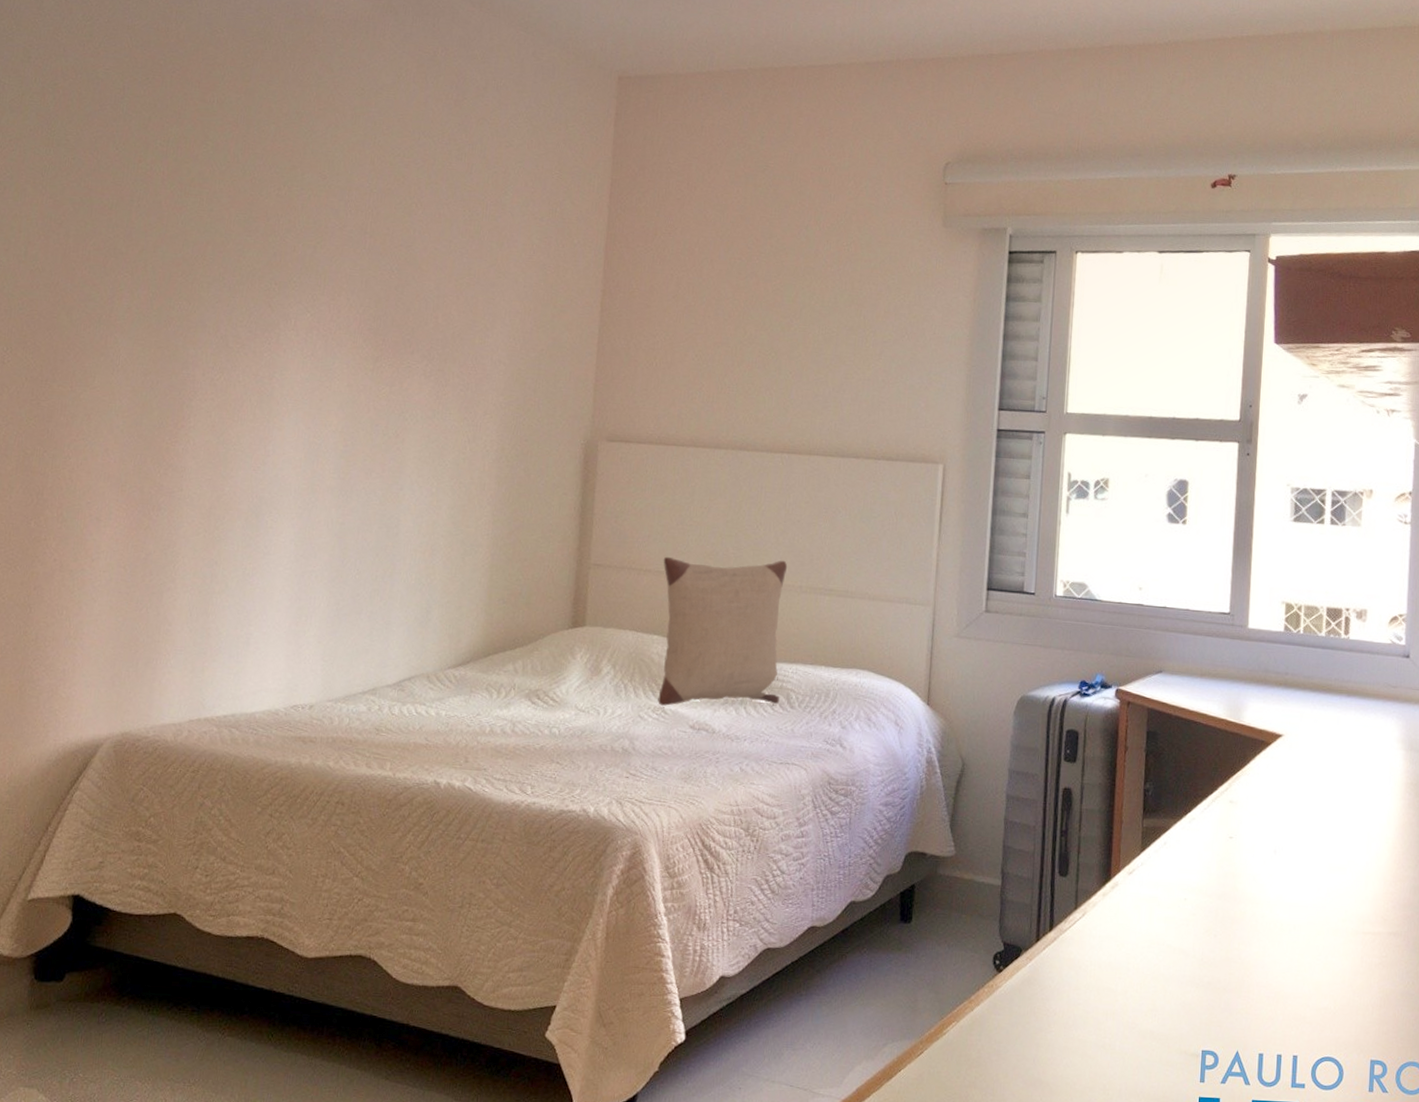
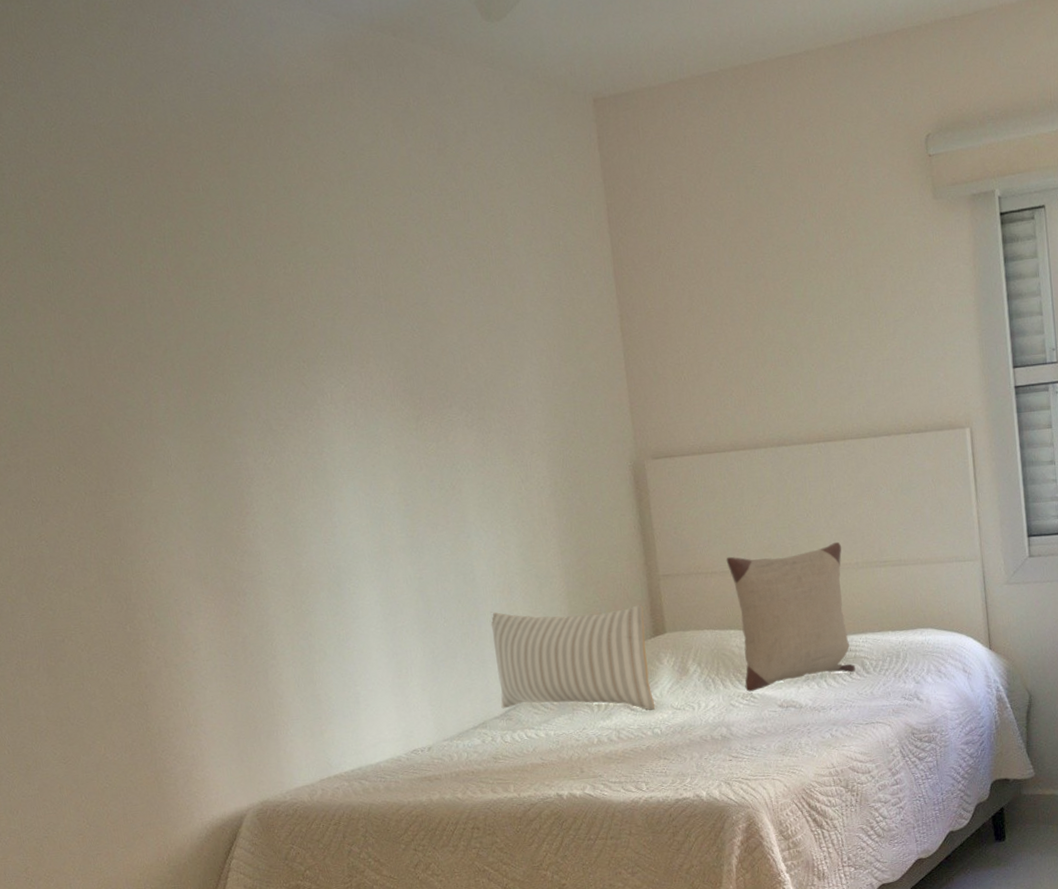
pillow: none [396,571,567,707] -> present [490,605,655,710]

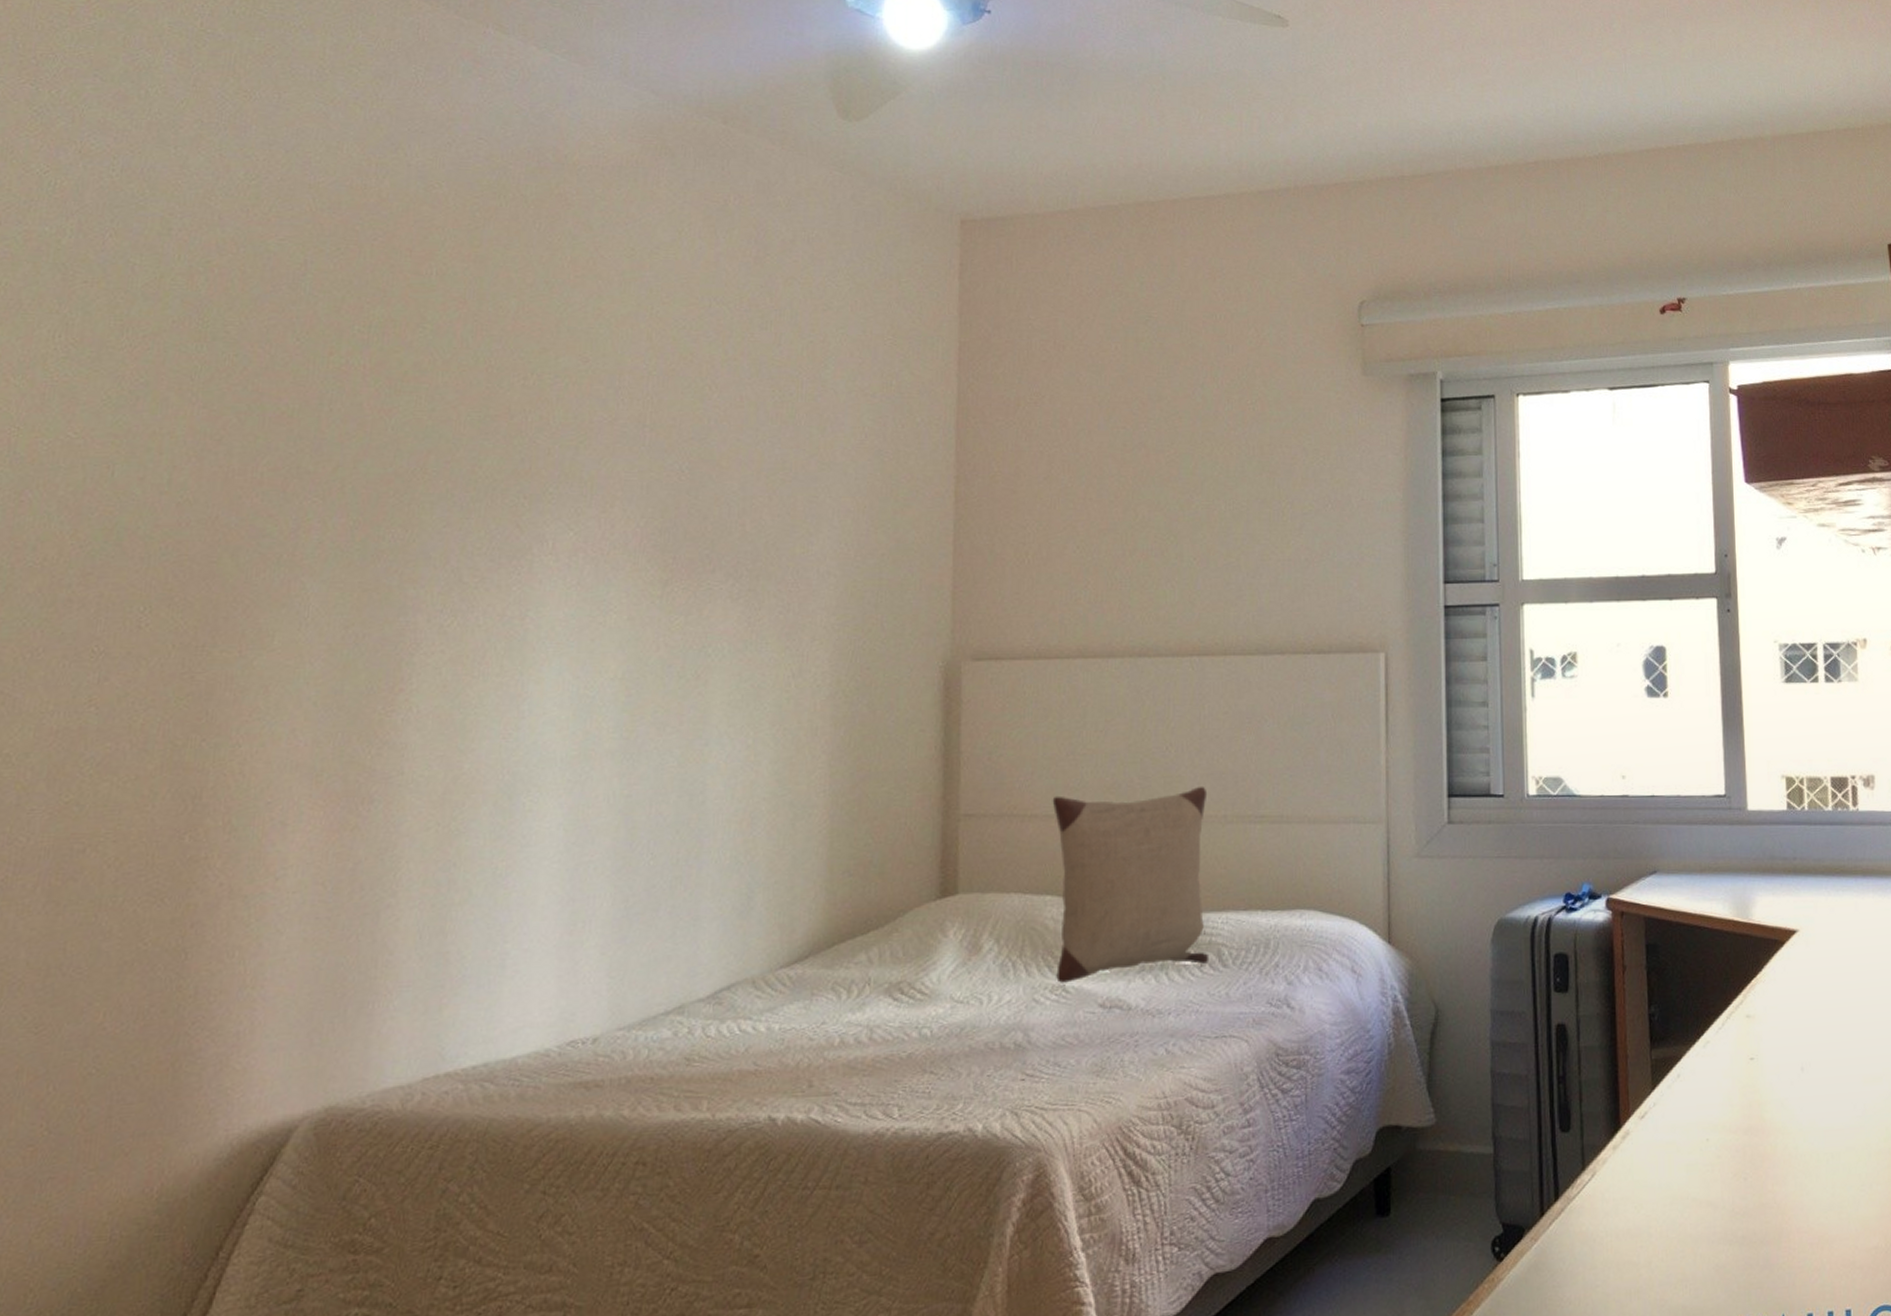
pillow: present [490,605,655,710] -> none [710,849,931,1001]

